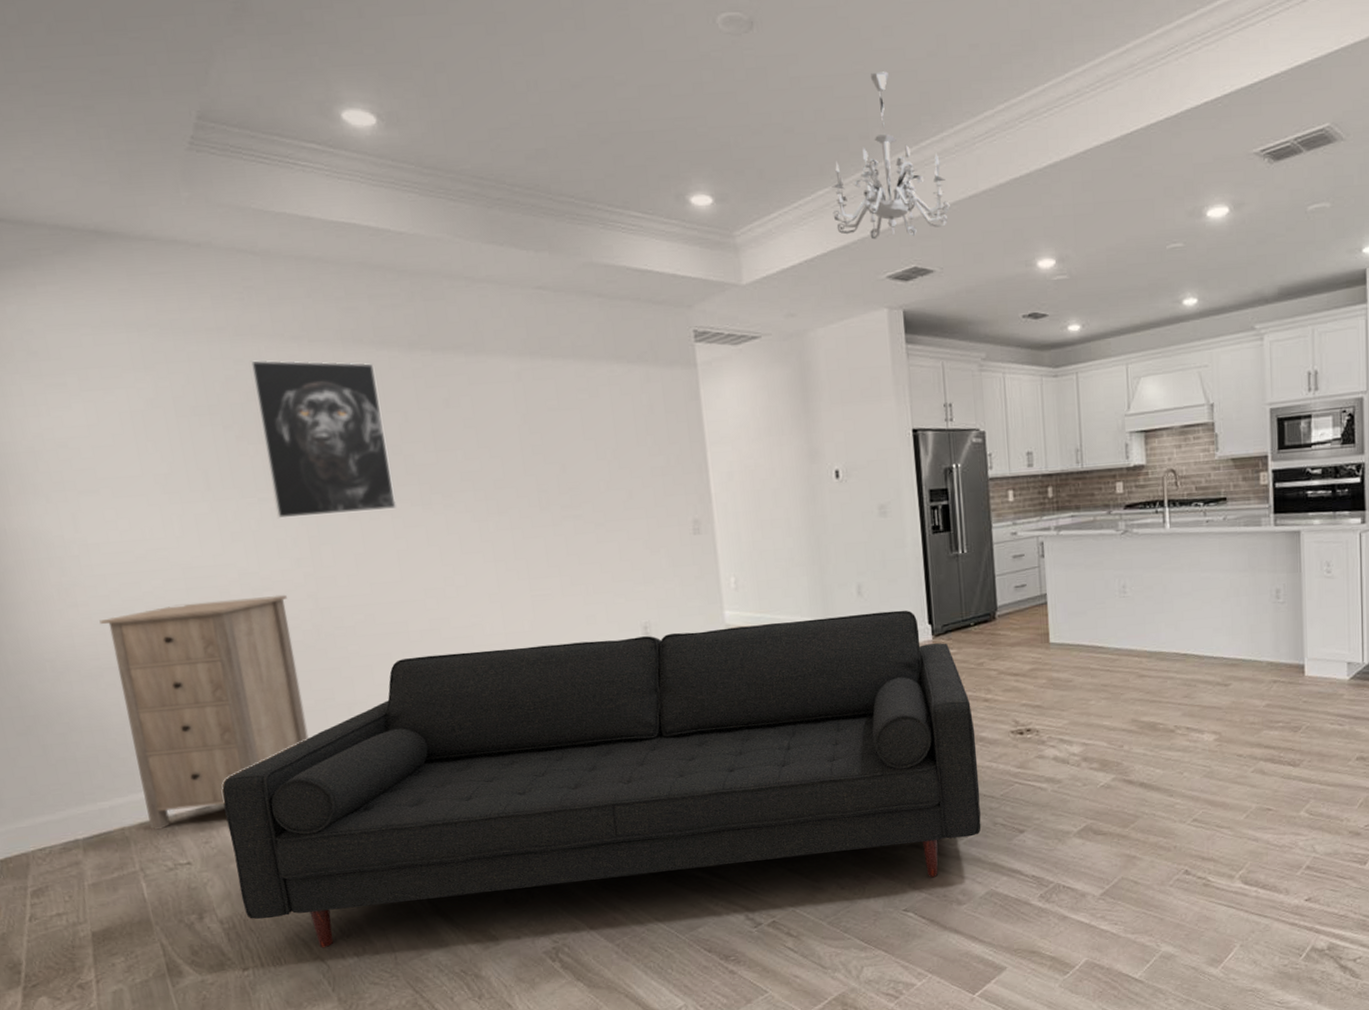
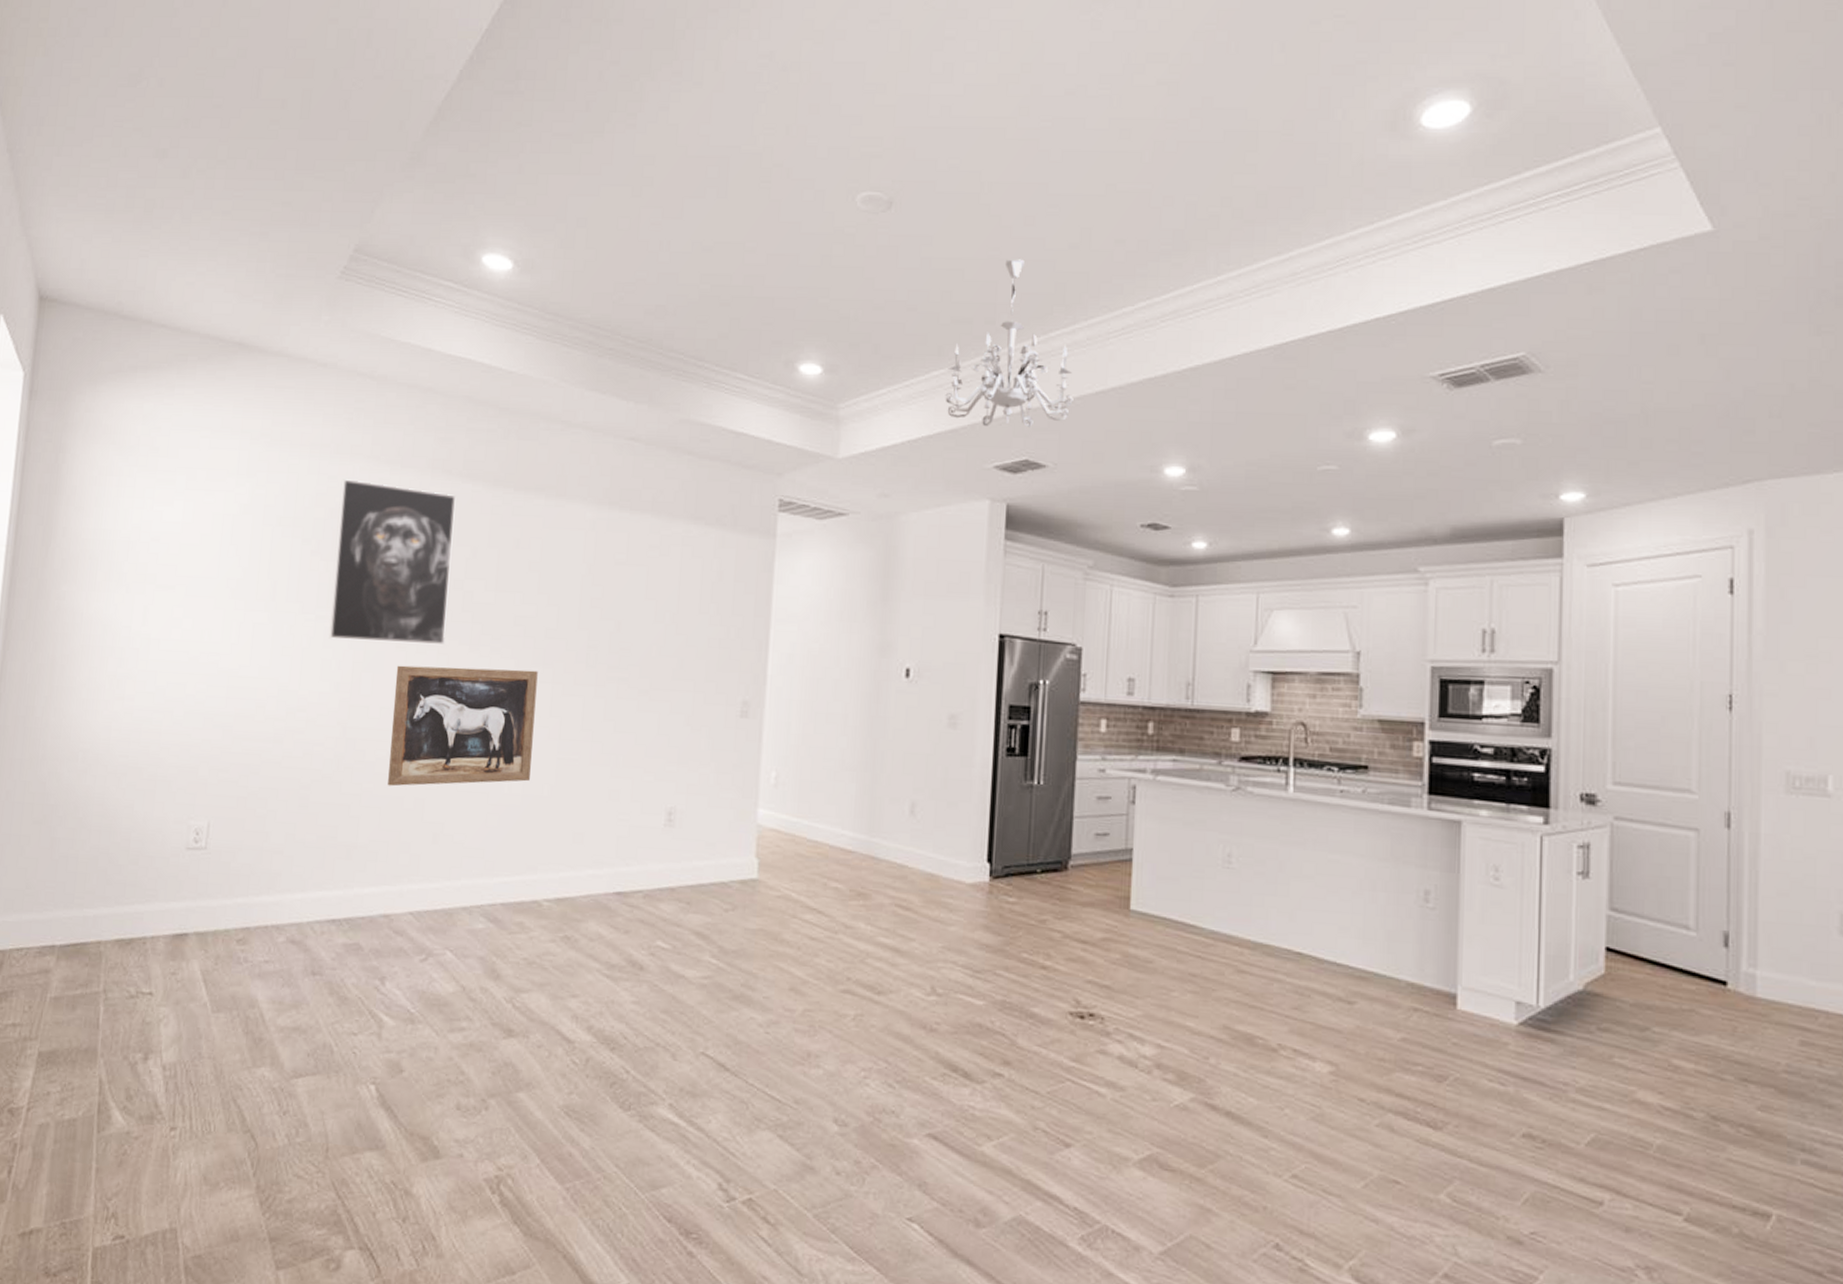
storage cabinet: present [99,594,309,830] -> none [125,712,318,950]
sofa: present [222,610,982,948] -> none [190,805,1026,1184]
wall art: none [353,520,509,645] -> present [388,665,538,787]

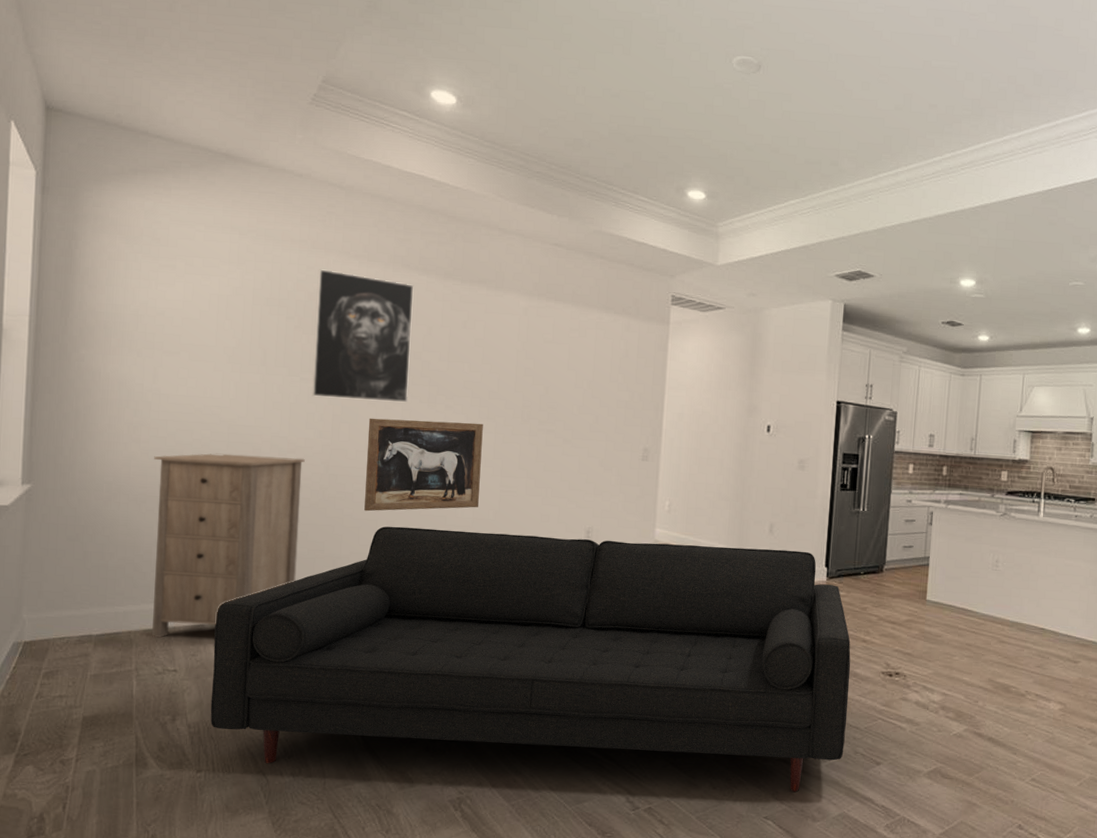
storage cabinet: none [125,712,318,950] -> present [152,453,305,638]
sofa: none [190,805,1026,1184] -> present [210,526,851,793]
chandelier: present [945,259,1073,428] -> none [799,115,895,247]

